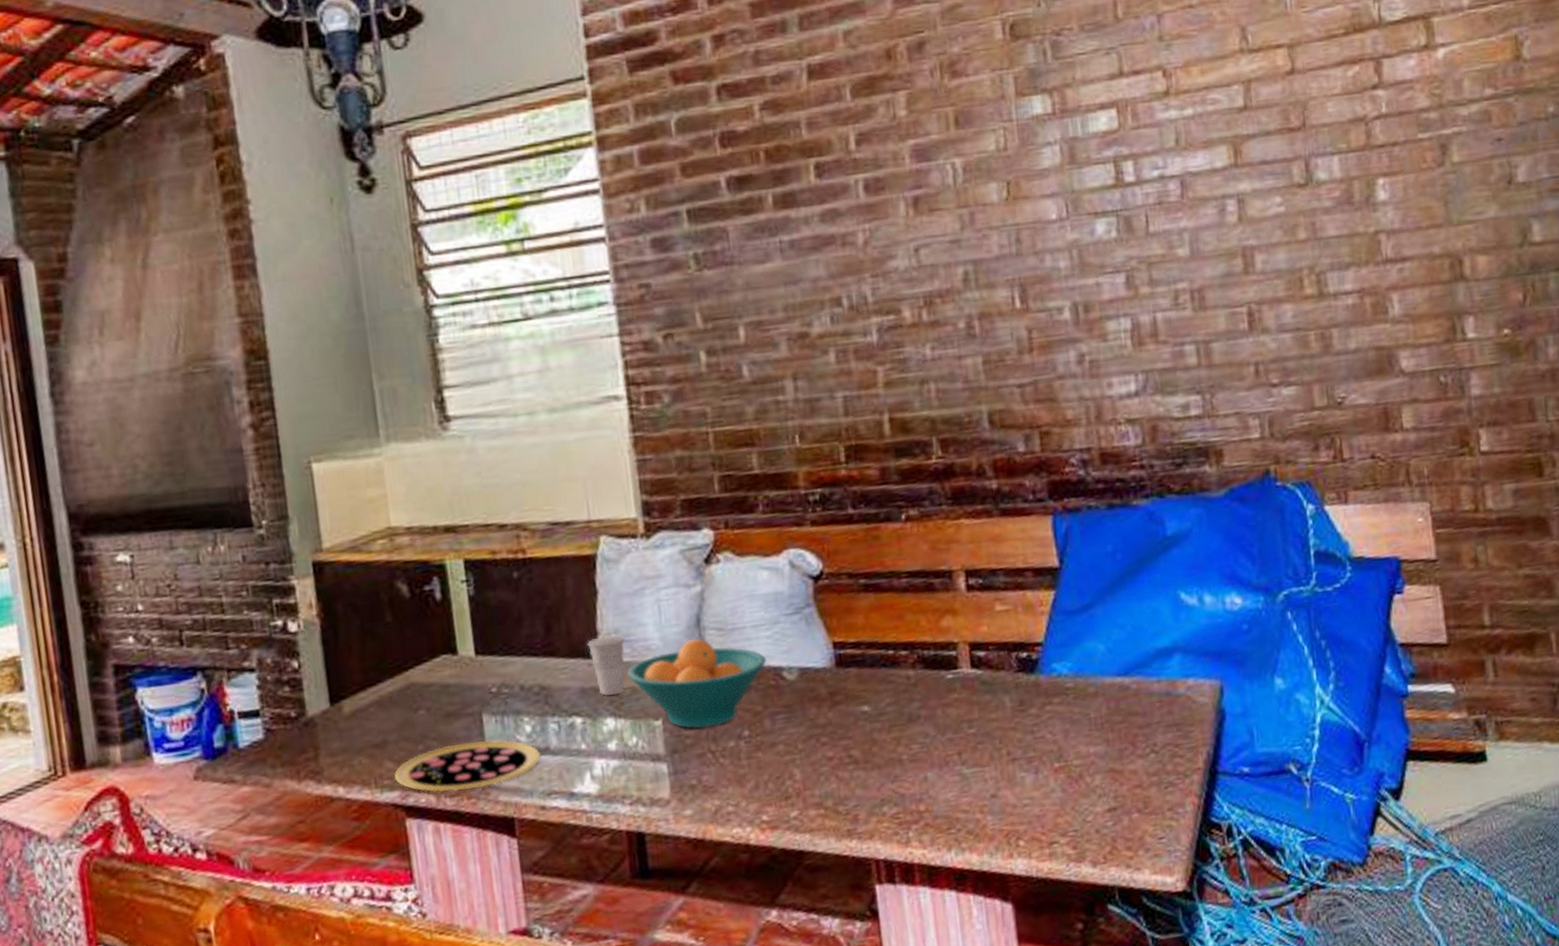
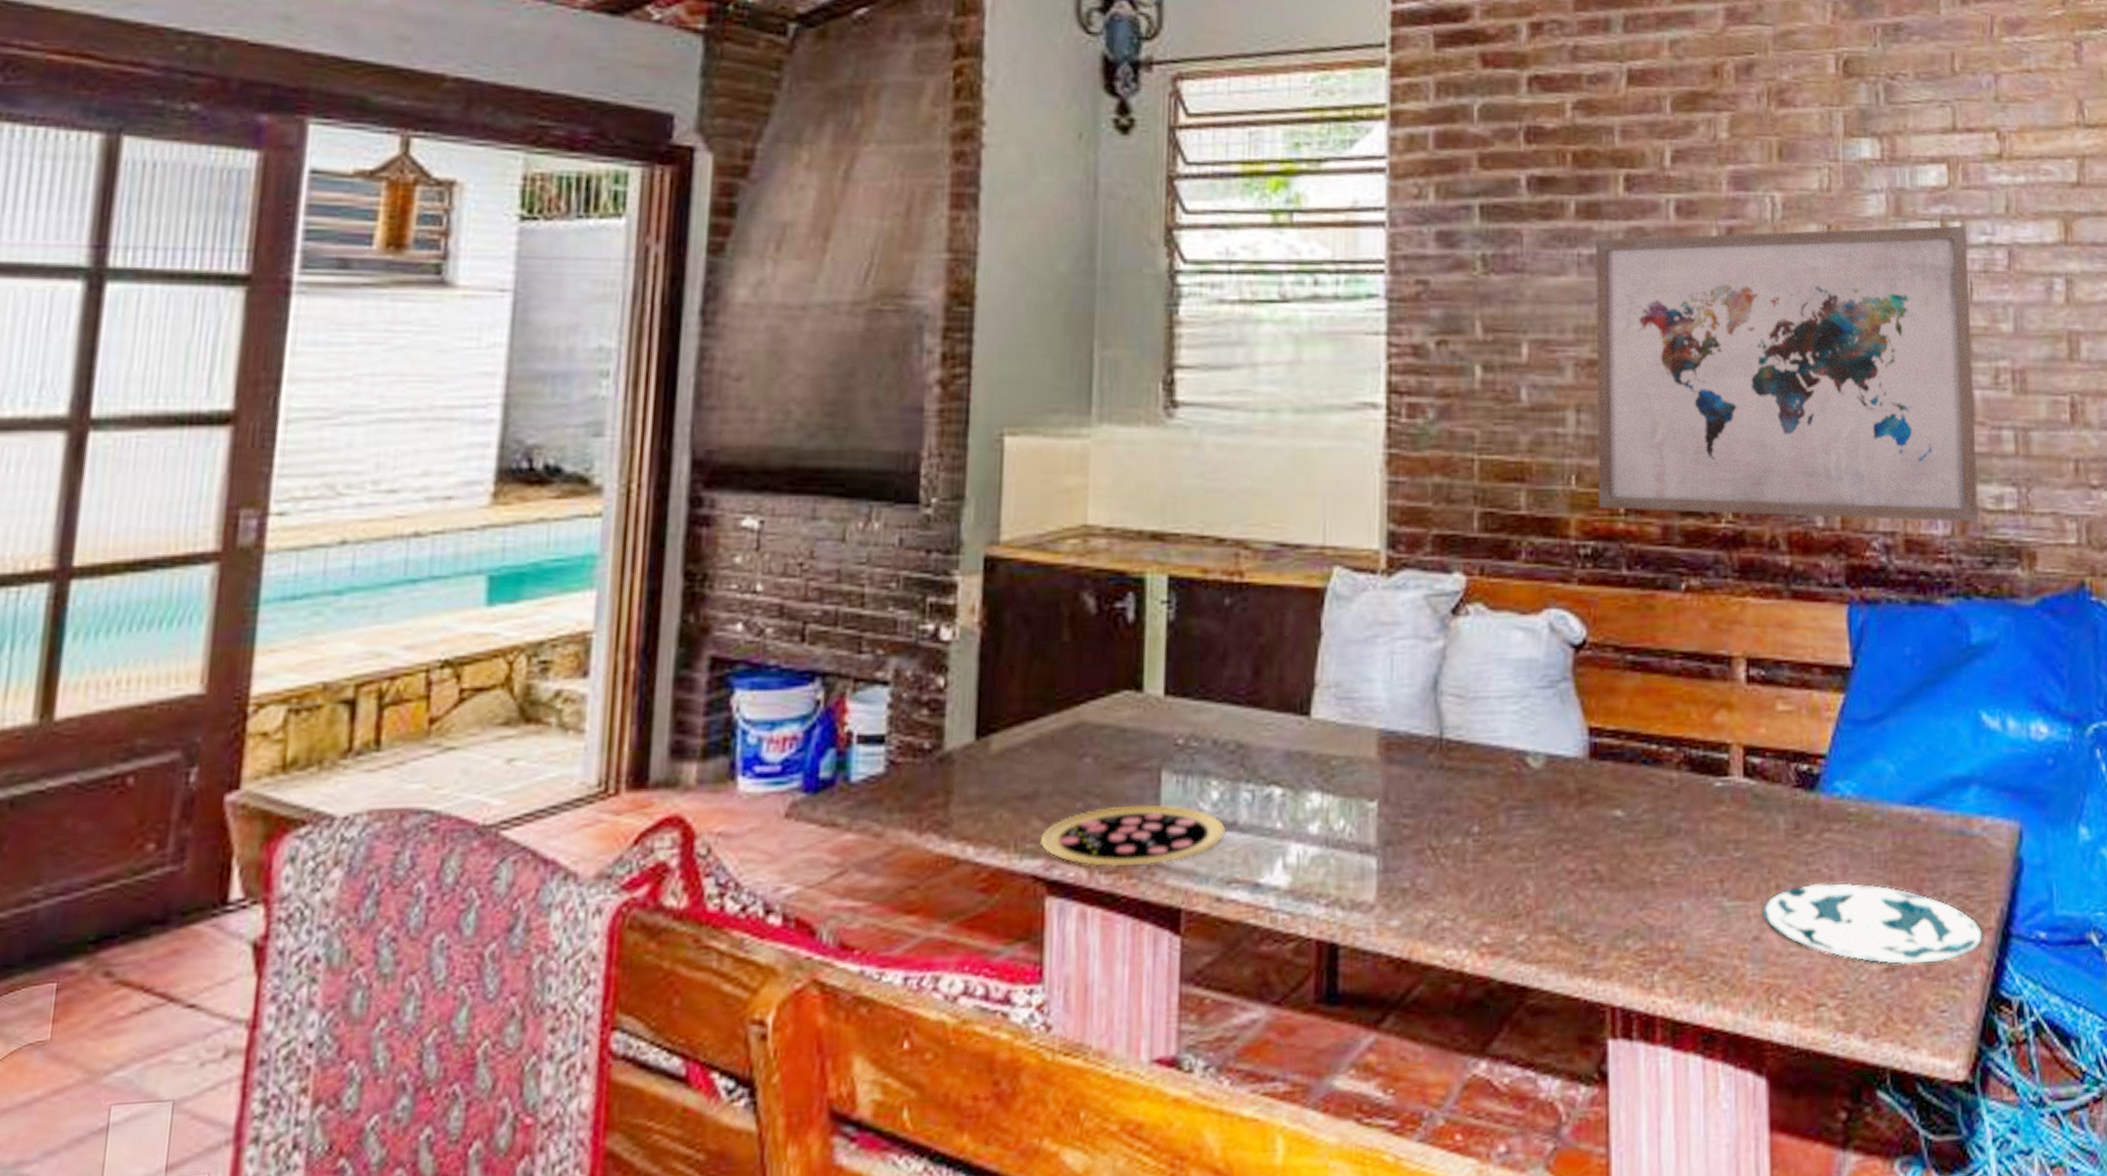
cup: present [587,635,626,696] -> none [1301,689,1347,764]
fruit bowl: present [626,639,767,728] -> none [1342,705,1510,817]
wall art: none [794,163,1168,460] -> present [1594,225,1980,522]
plate: none [996,743,1193,806] -> present [1761,882,1983,965]

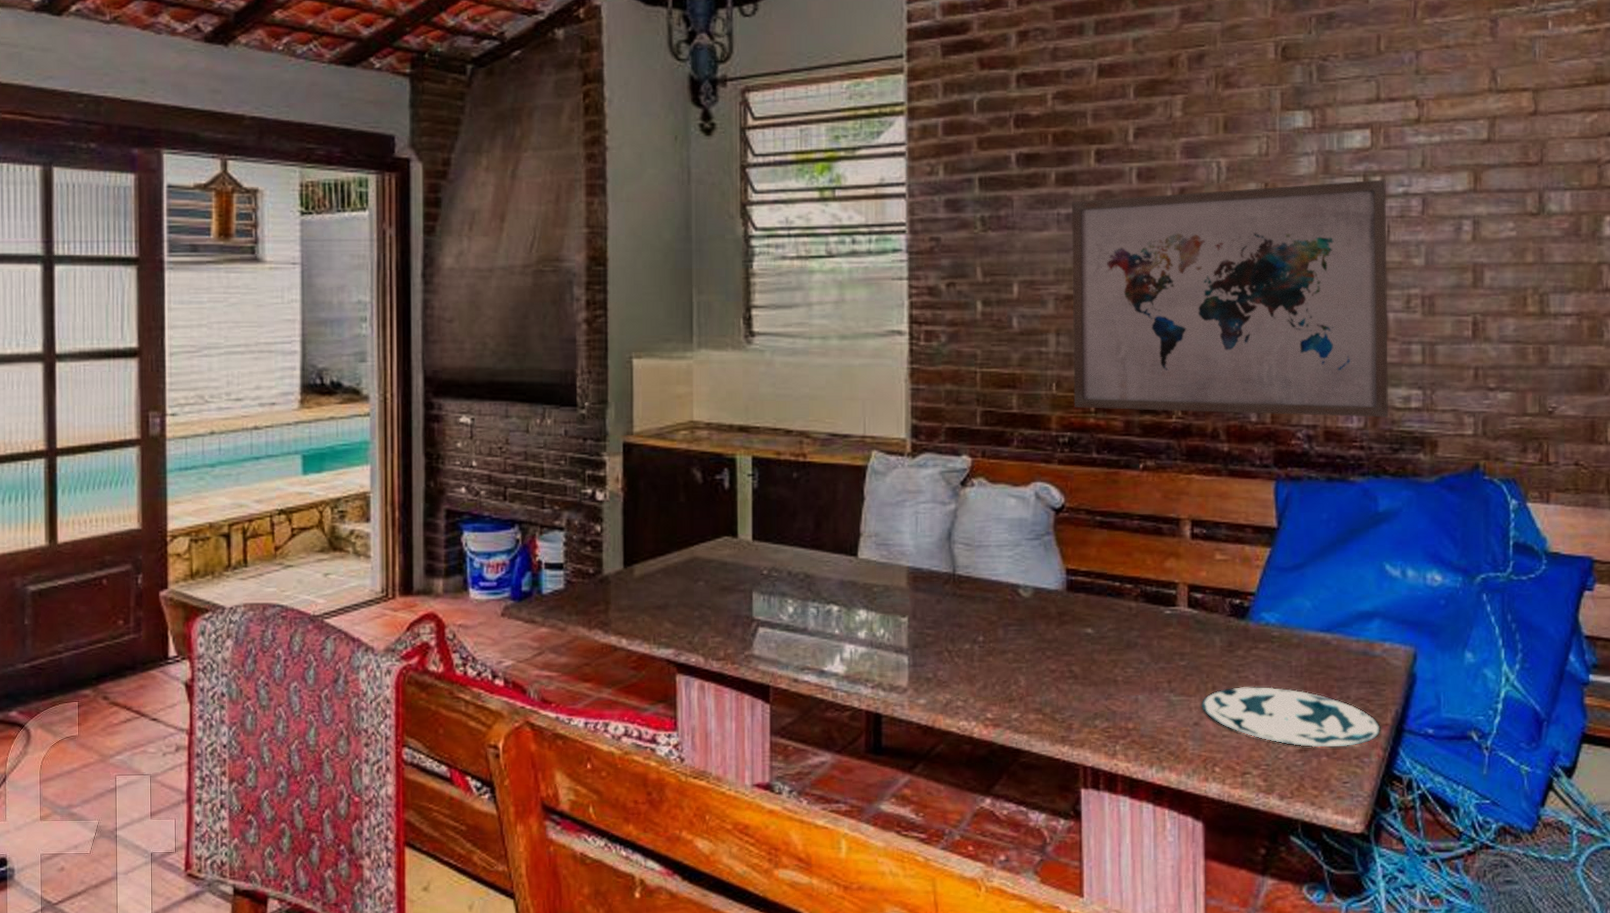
pizza: present [1041,804,1226,867] -> none [671,614,799,655]

